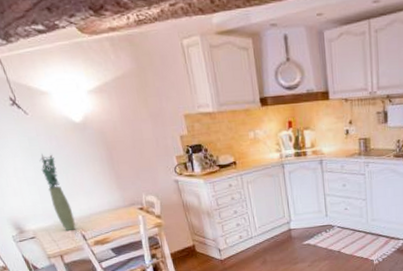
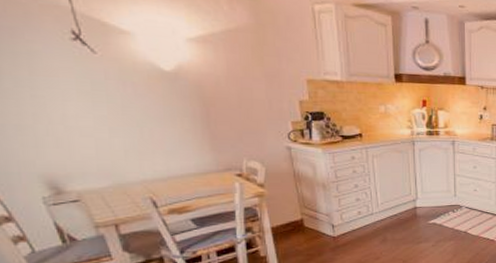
vase: present [39,153,76,232] -> none [103,101,144,196]

